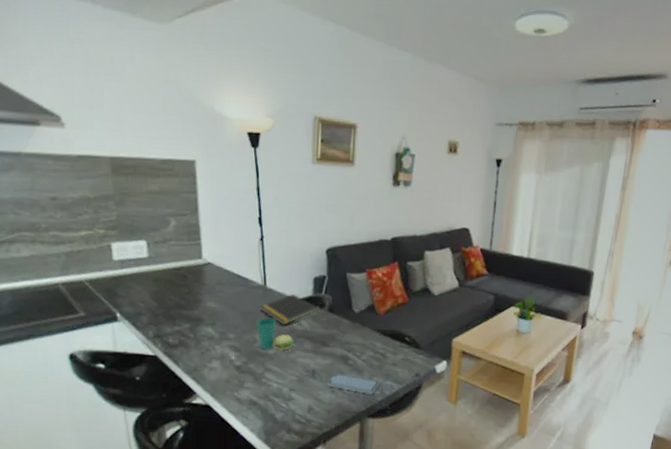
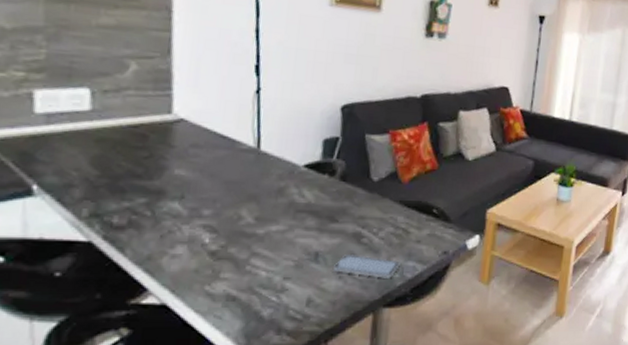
cup: present [256,317,293,351] -> none [242,188,292,229]
notepad: present [260,294,318,325] -> none [249,159,327,198]

